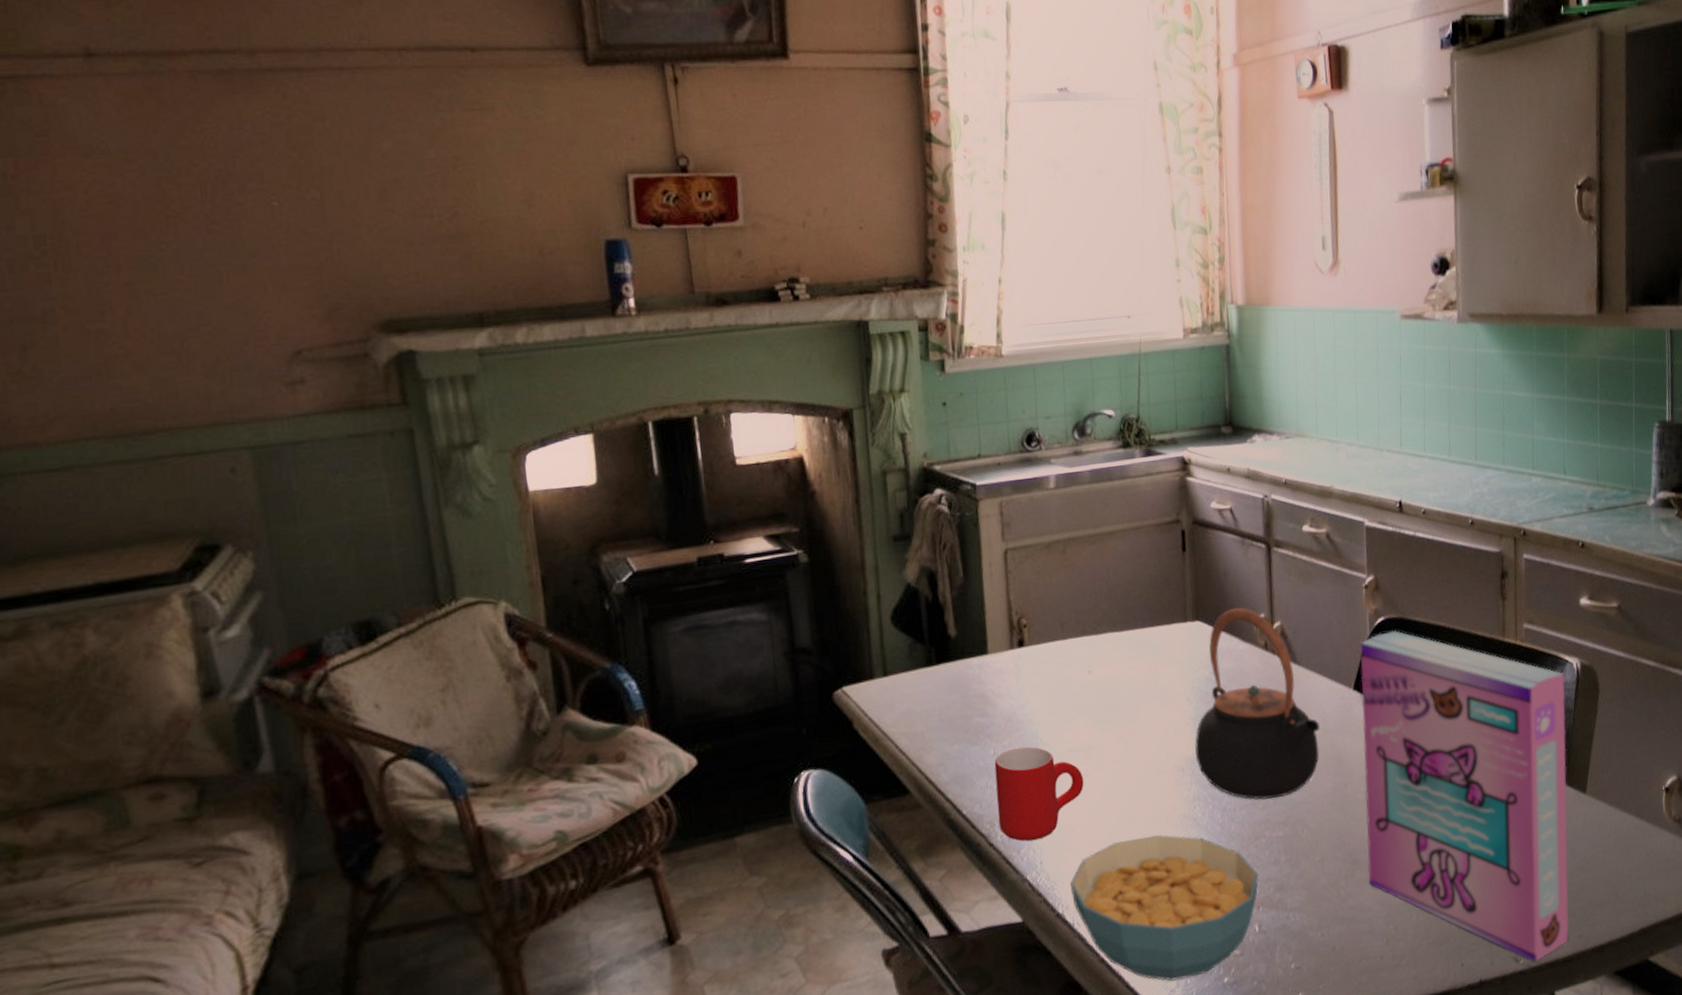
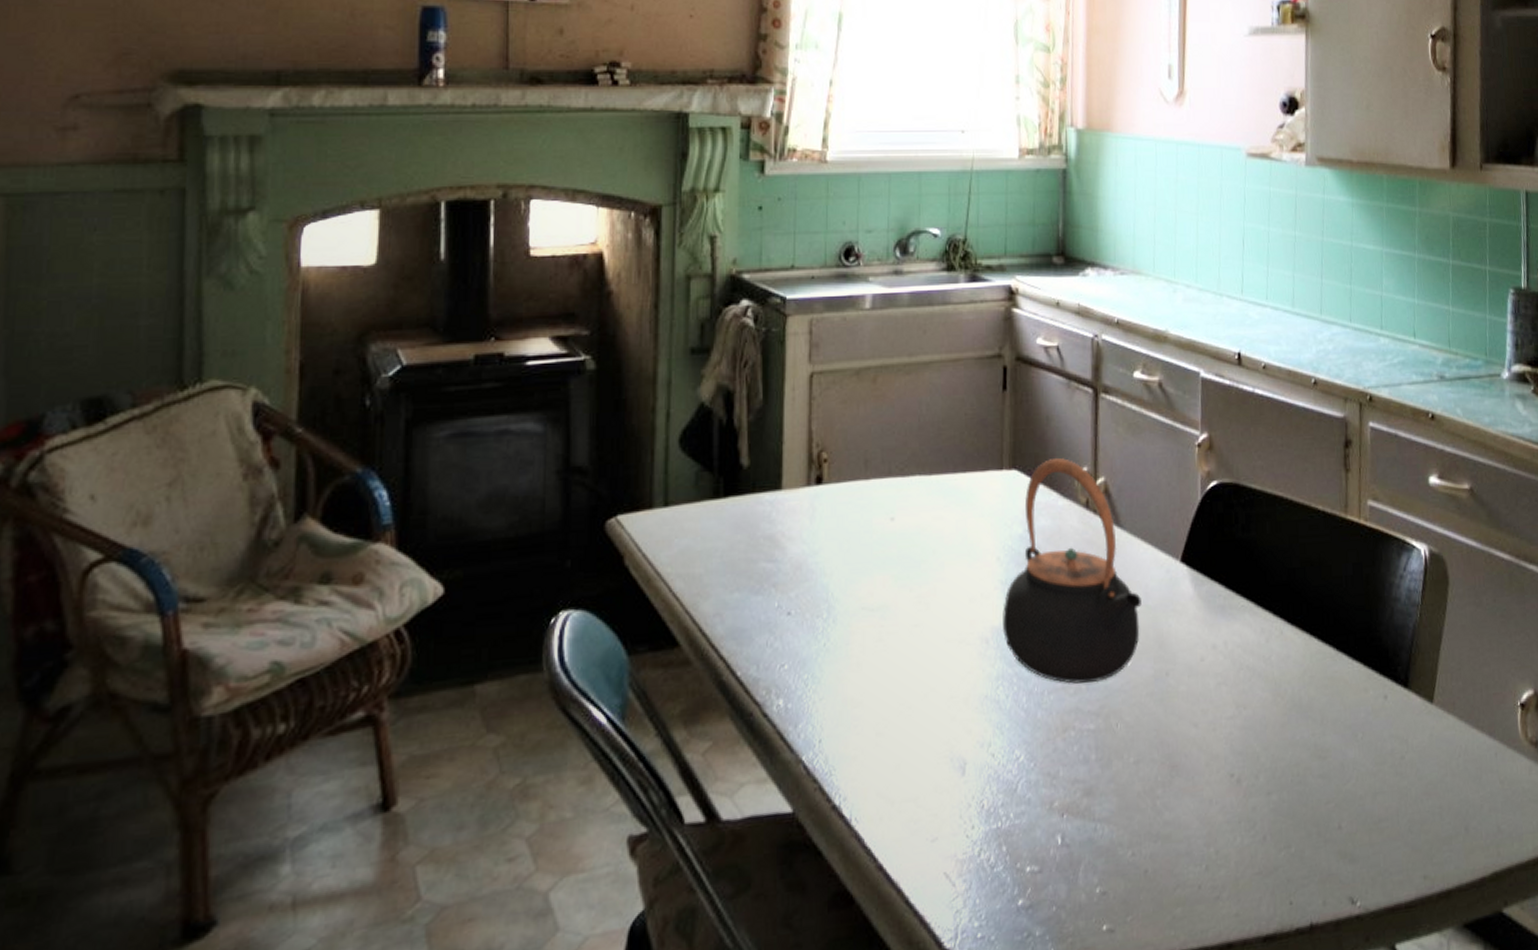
mug: present [994,746,1084,841] -> none [776,600,876,715]
cereal bowl: present [1070,834,1259,981] -> none [850,716,1065,899]
cereal box: present [1360,630,1570,962] -> none [1188,497,1413,905]

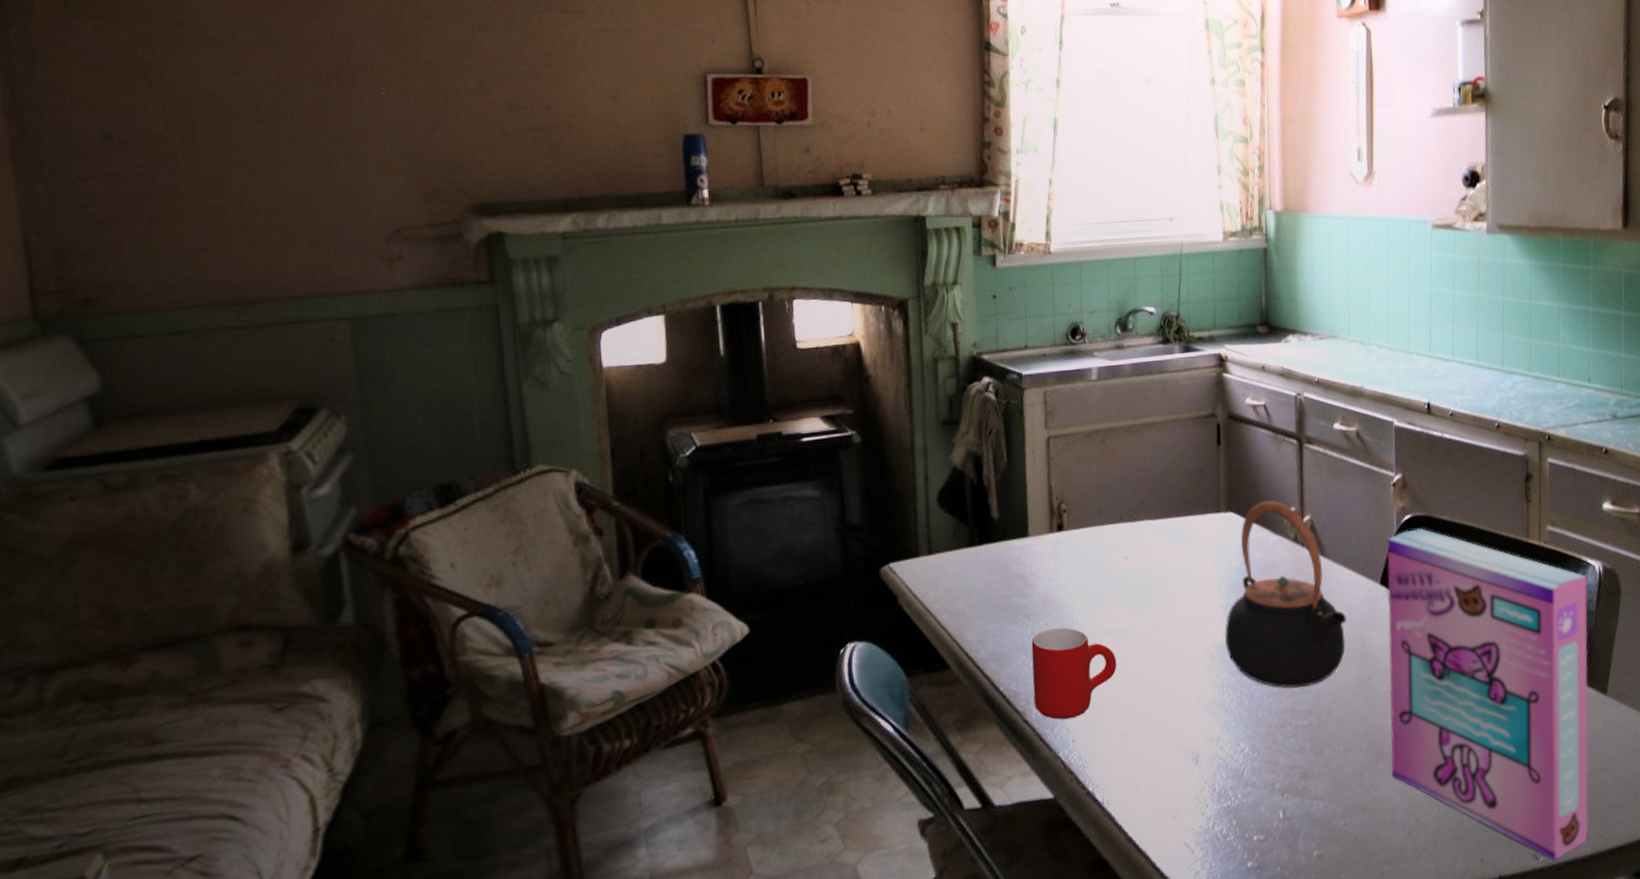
mug: none [776,600,876,715] -> present [1031,627,1117,720]
cereal box: none [1188,497,1413,905] -> present [1386,528,1589,860]

